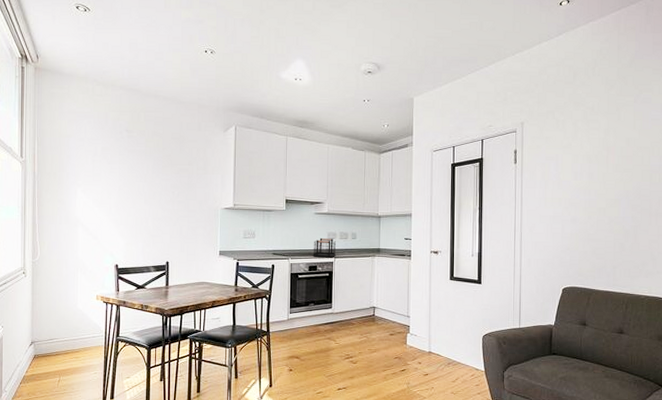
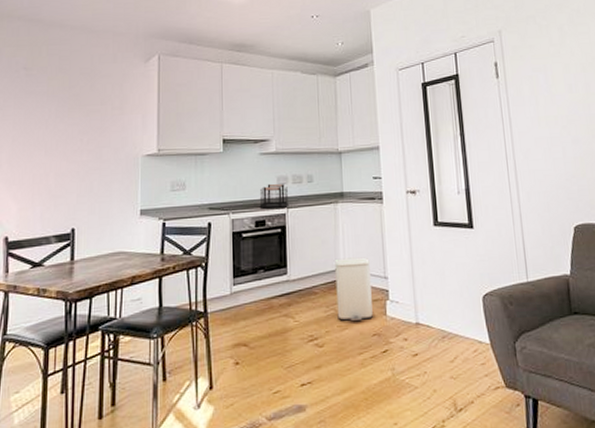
pedal bin: none [369,299,397,346] -> present [335,257,373,321]

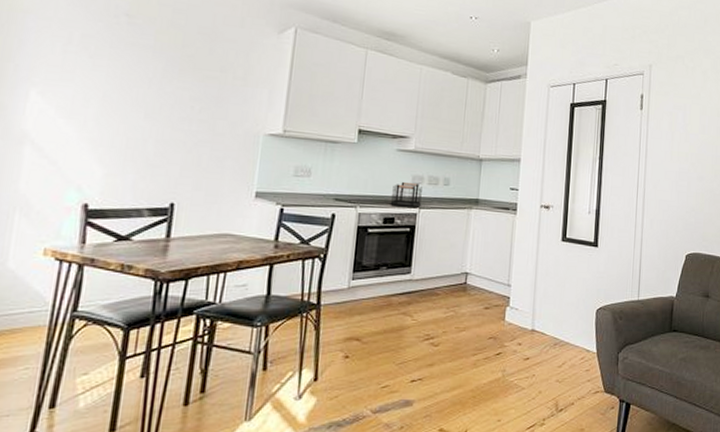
pedal bin: present [335,257,373,321] -> none [456,263,496,323]

